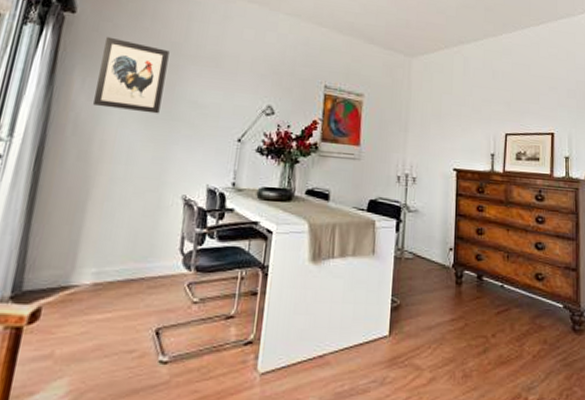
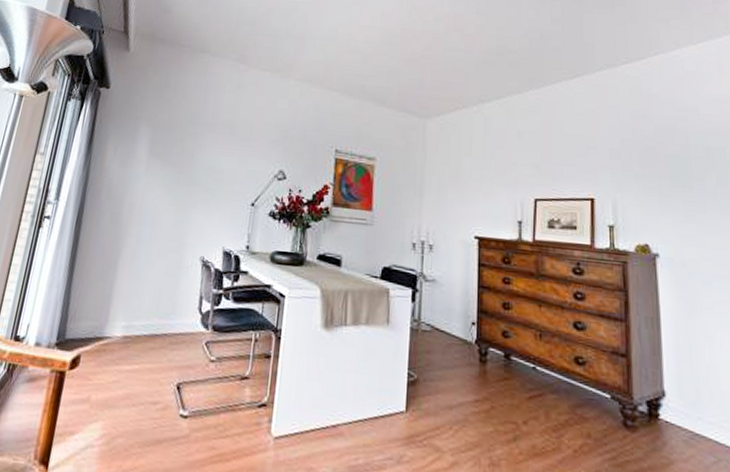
wall art: present [93,36,170,114] -> none [124,108,189,179]

